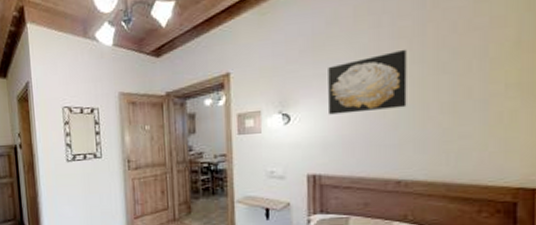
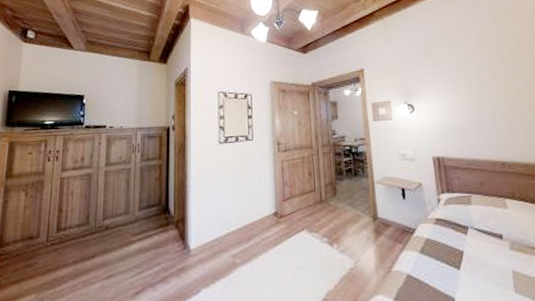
wall art: present [328,49,407,115] -> none [438,58,499,106]

